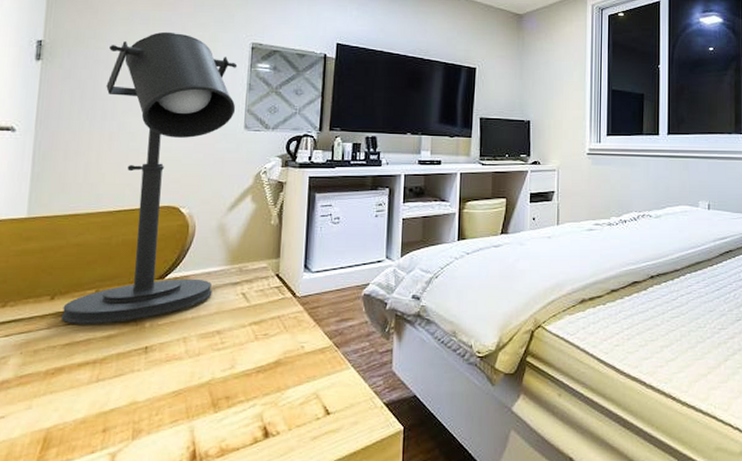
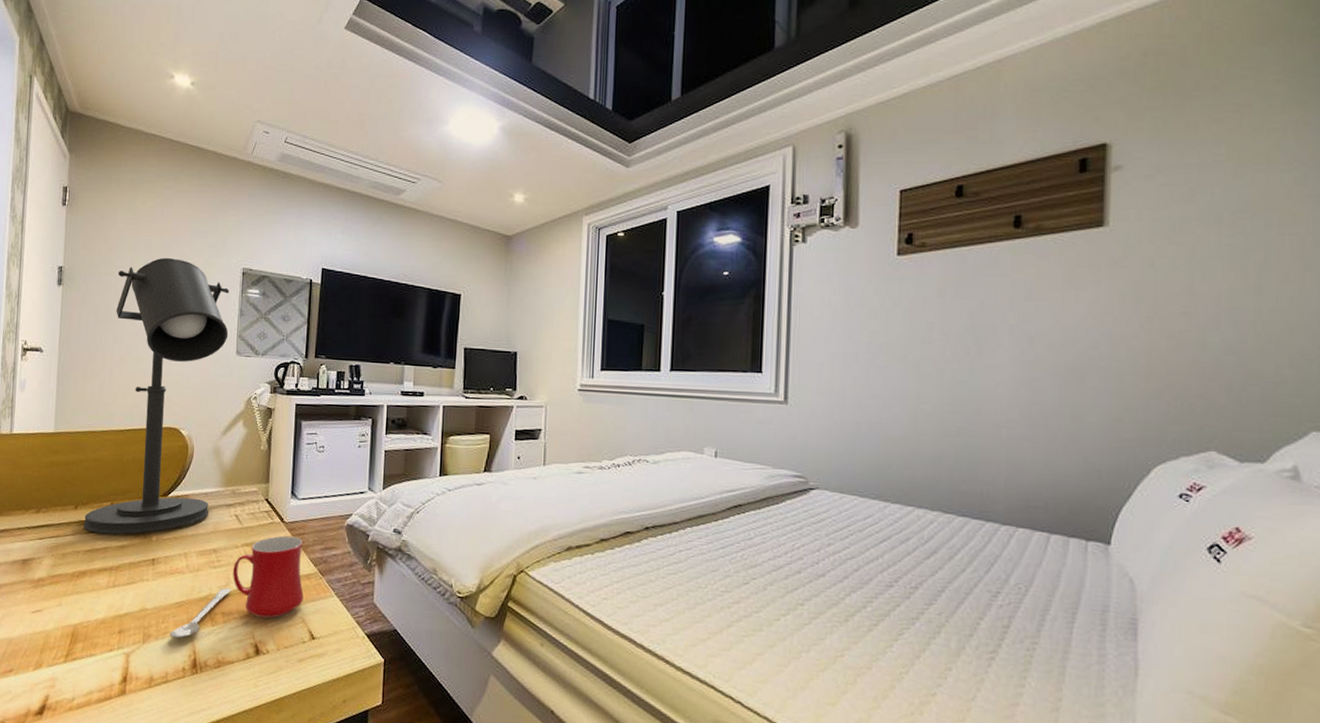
mug: none [164,310,318,430] -> present [169,535,304,639]

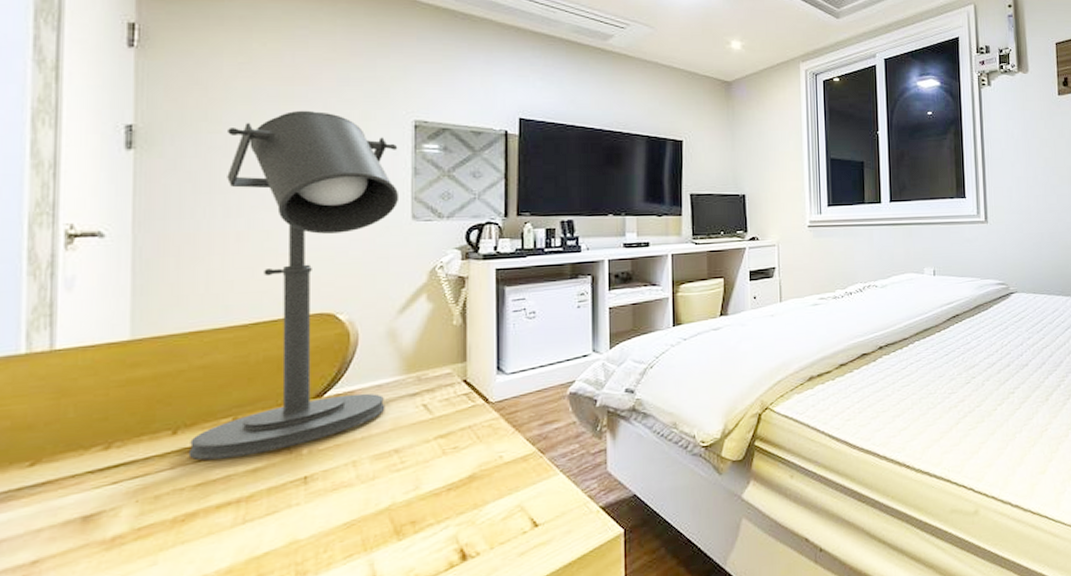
mug: present [169,535,304,639] -> none [336,416,520,568]

